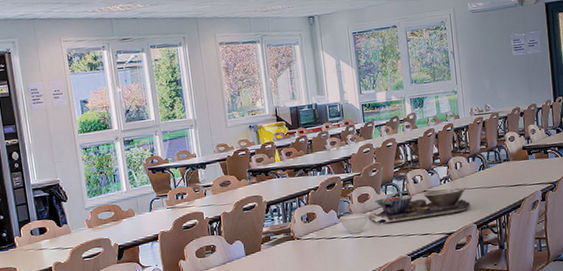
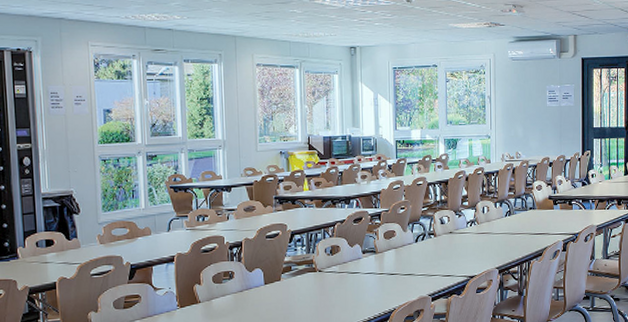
bowl: present [339,213,369,234] -> none [364,249,393,270]
food tray: present [367,178,470,224] -> none [392,218,494,262]

